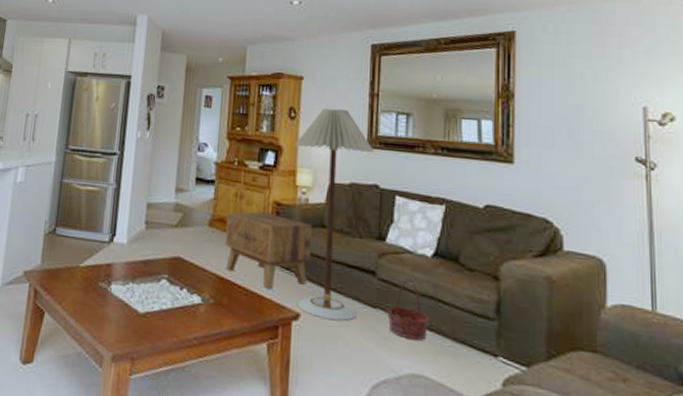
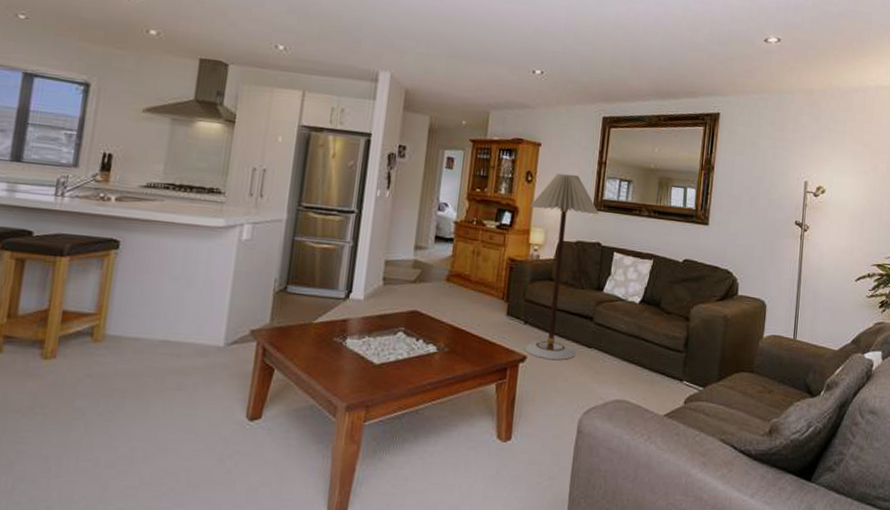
side table: present [224,211,312,289] -> none [460,267,541,337]
basket: present [387,279,431,340] -> none [599,322,634,372]

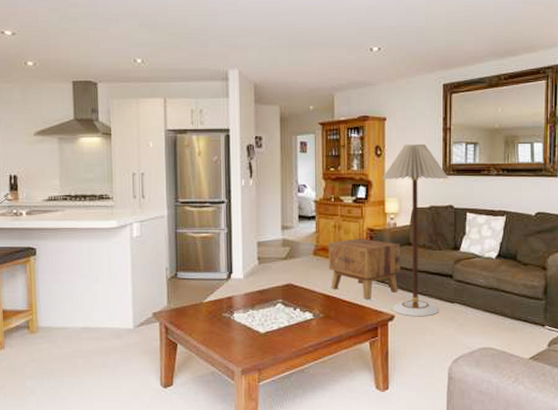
side table: none [460,267,541,337] -> present [328,238,400,300]

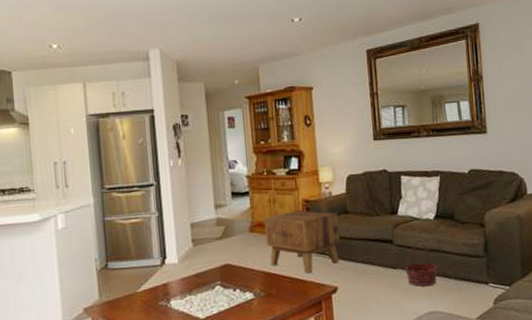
floor lamp: present [382,143,448,317] -> none [313,110,383,287]
basket: none [462,277,495,322] -> present [405,240,438,287]

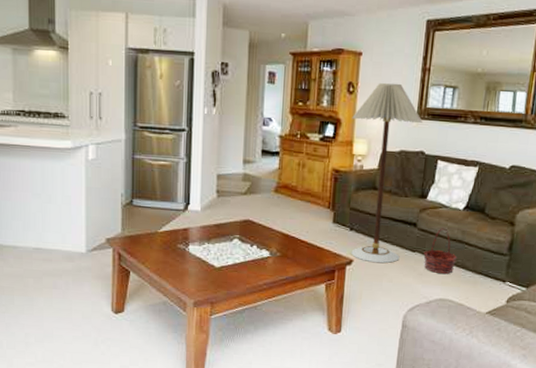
side table: present [264,210,340,274] -> none [289,178,365,242]
floor lamp: none [313,110,383,287] -> present [351,82,423,263]

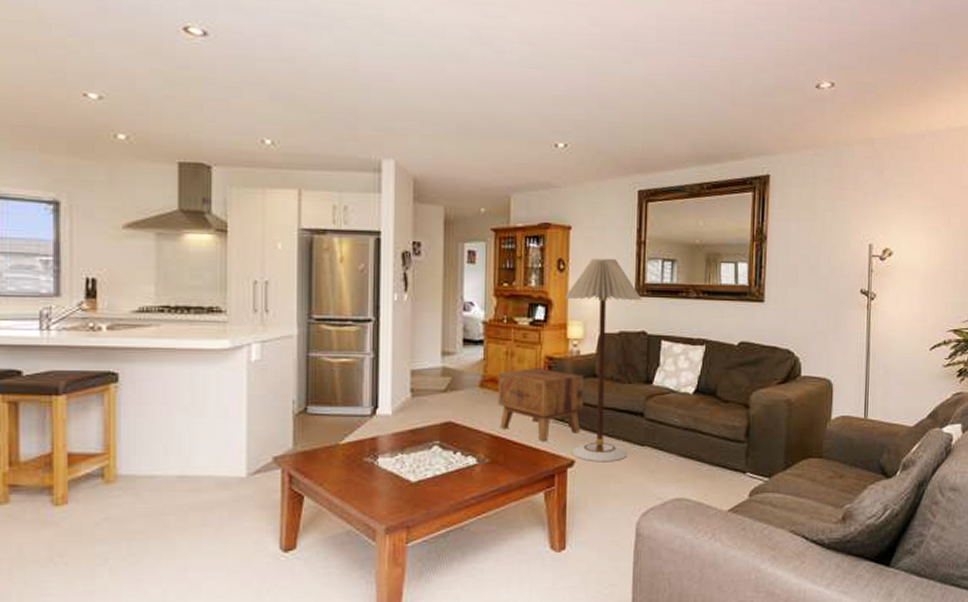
side table: none [289,178,365,242] -> present [497,368,584,442]
basket: present [423,228,458,274] -> none [654,416,692,469]

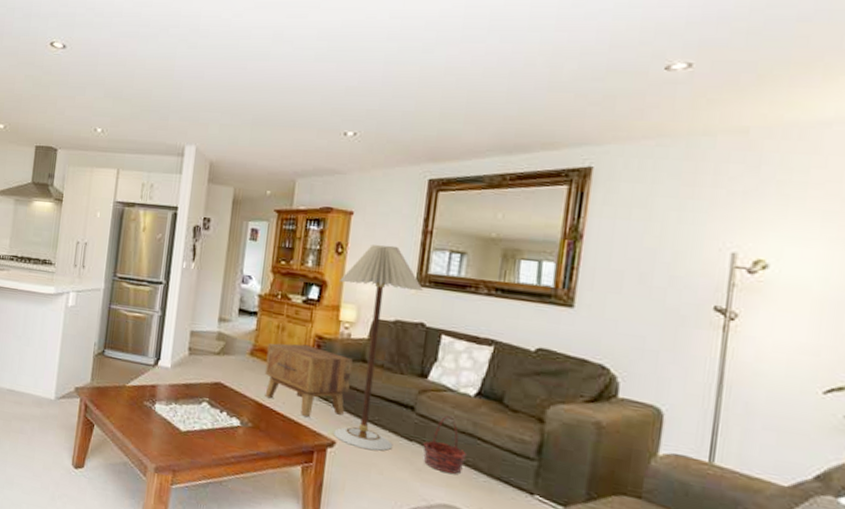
basket: none [654,416,692,469] -> present [422,416,468,474]

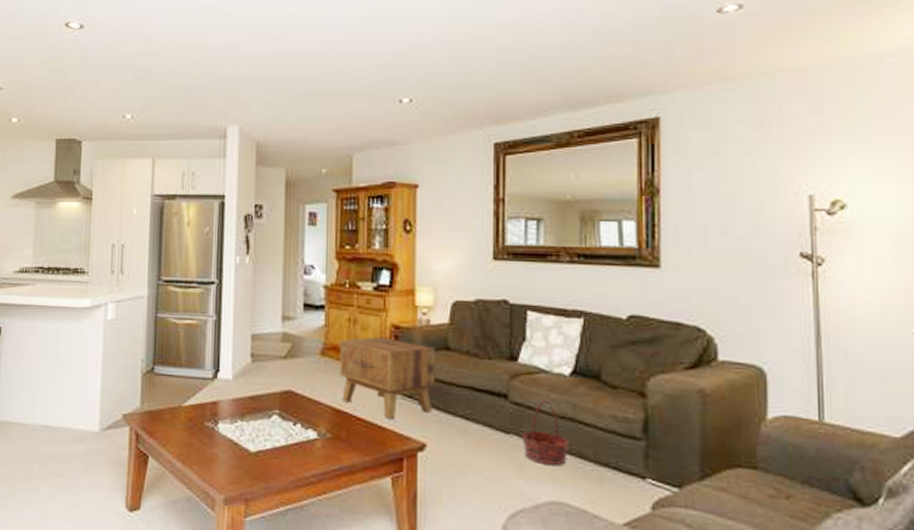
floor lamp: present [333,244,423,451] -> none [412,217,501,449]

